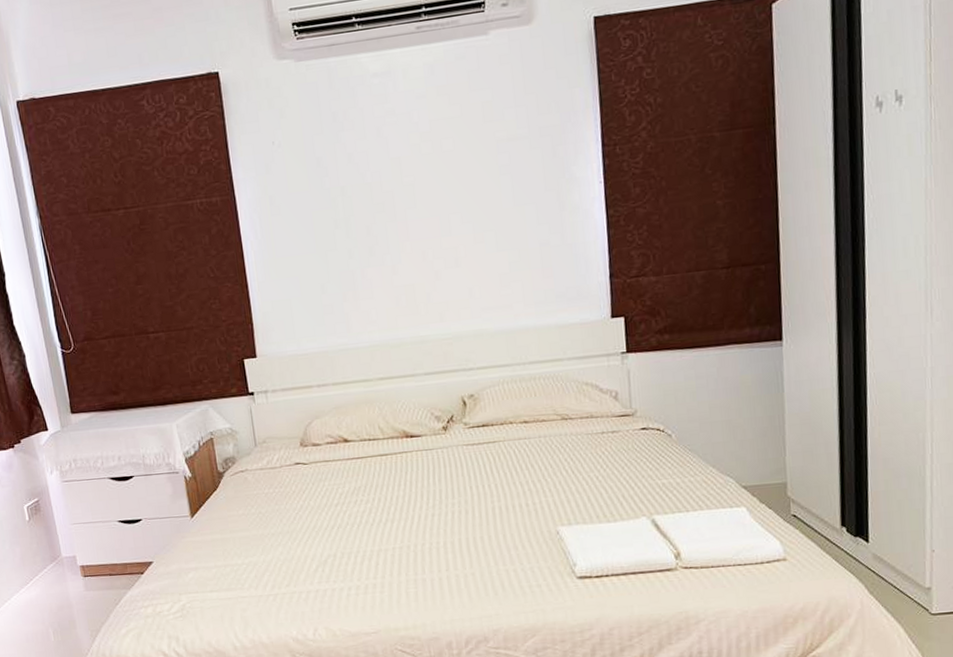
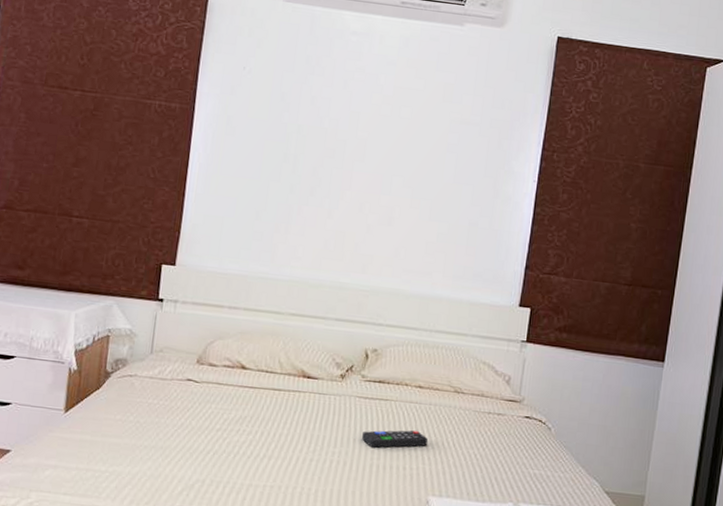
remote control: none [478,465,545,491] -> present [362,430,428,448]

